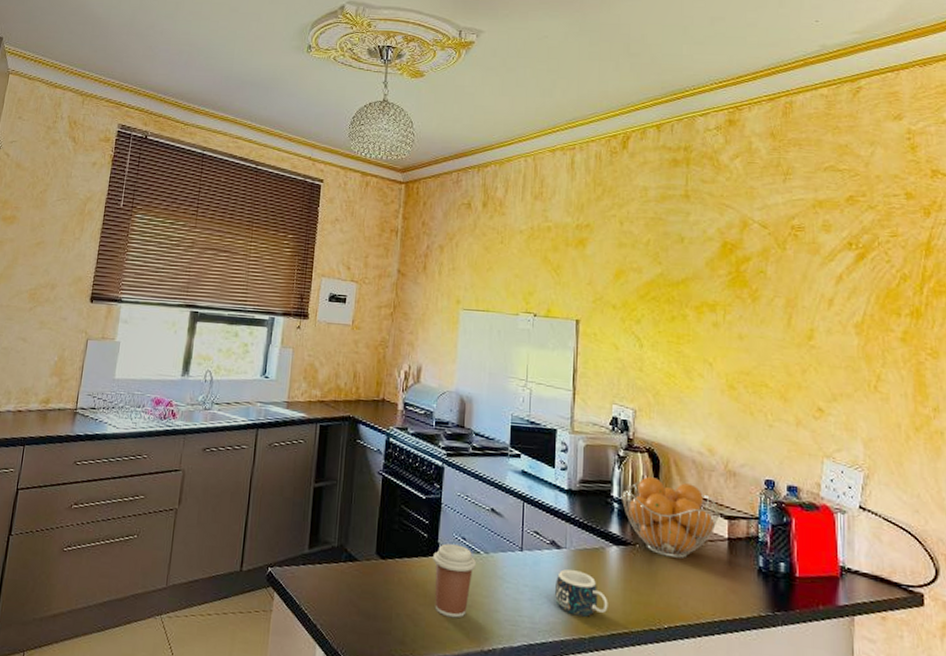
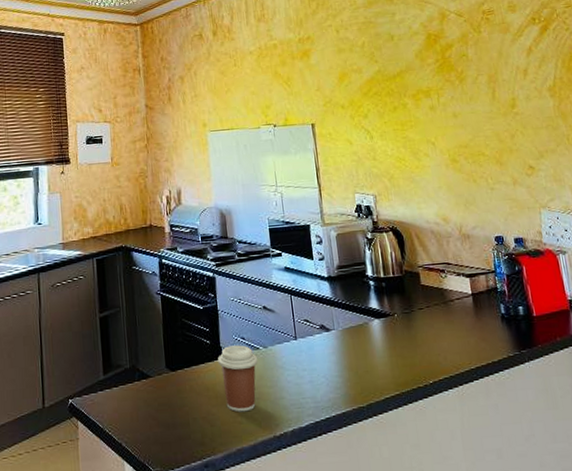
mug: present [555,569,608,617] -> none [330,347,379,389]
fruit basket: present [621,476,719,558] -> none [374,251,462,320]

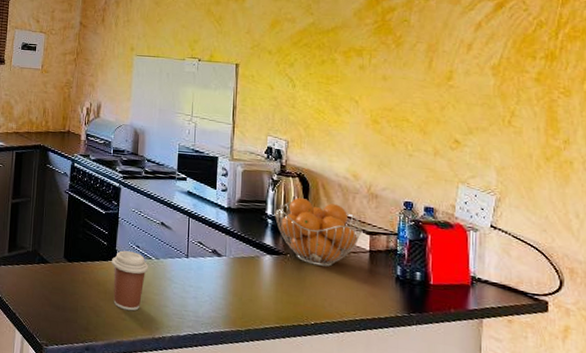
fruit basket: none [374,251,462,320] -> present [274,197,362,267]

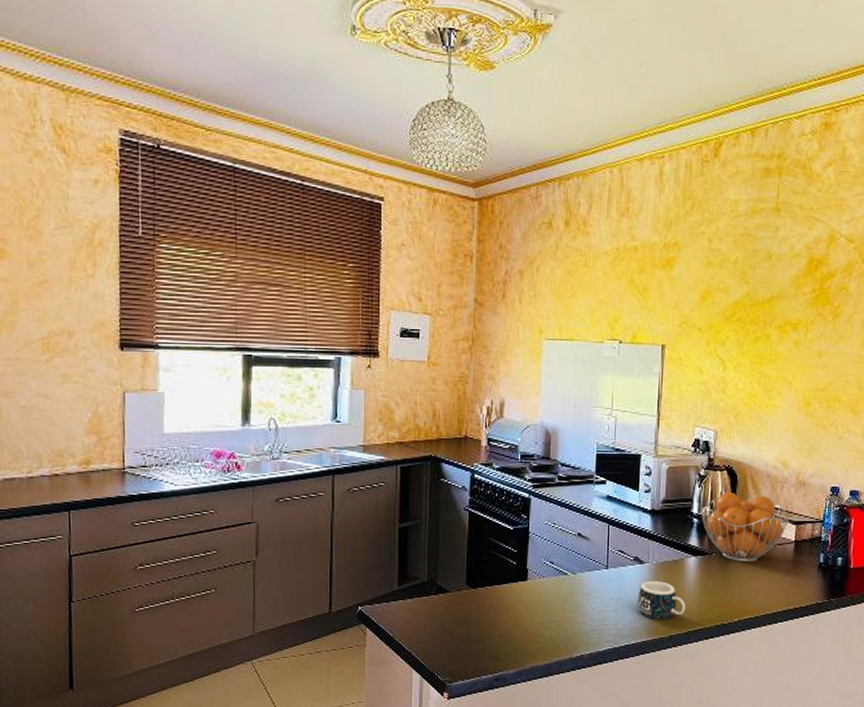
coffee cup: present [112,250,148,311] -> none [522,569,564,633]
mug: none [216,274,262,313] -> present [638,581,686,620]

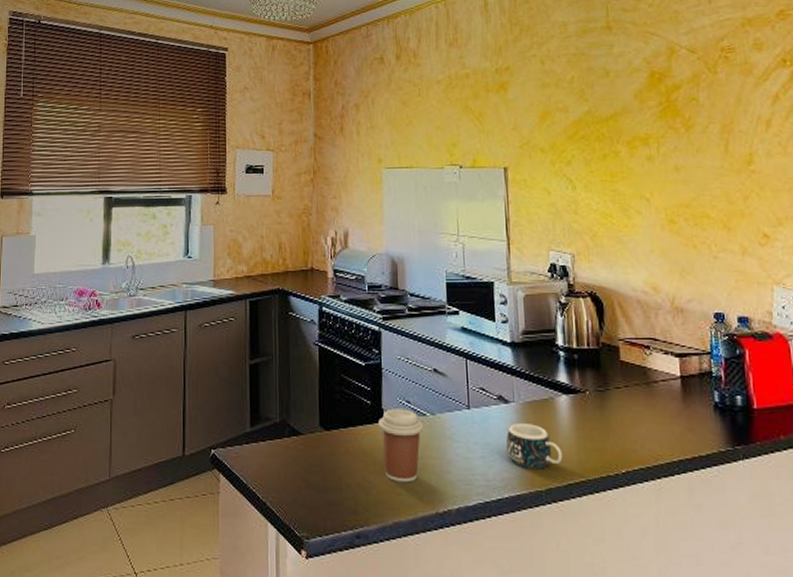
coffee cup: none [522,569,564,633] -> present [378,409,423,483]
fruit basket: present [700,491,788,562] -> none [566,320,670,401]

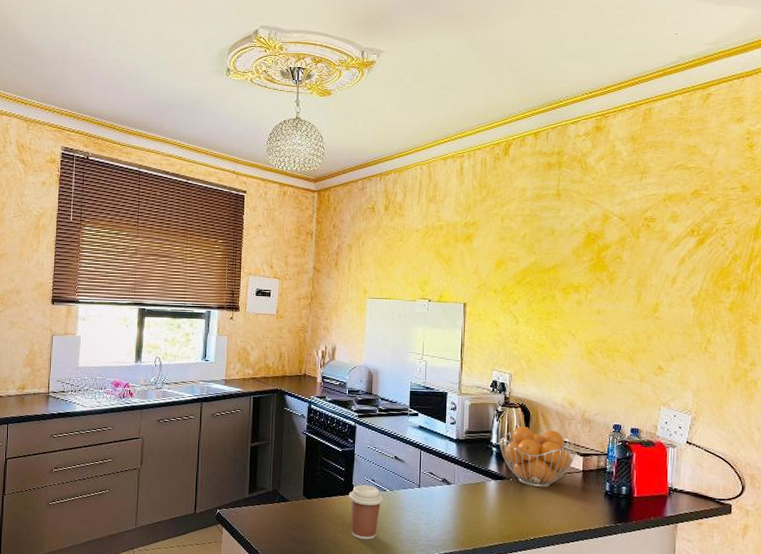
mug: present [506,424,563,469] -> none [446,500,488,534]
fruit basket: none [566,320,670,401] -> present [498,426,576,487]

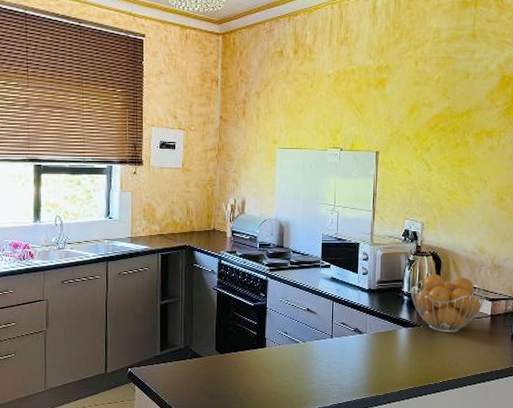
coffee cup: present [349,485,383,540] -> none [262,338,296,391]

